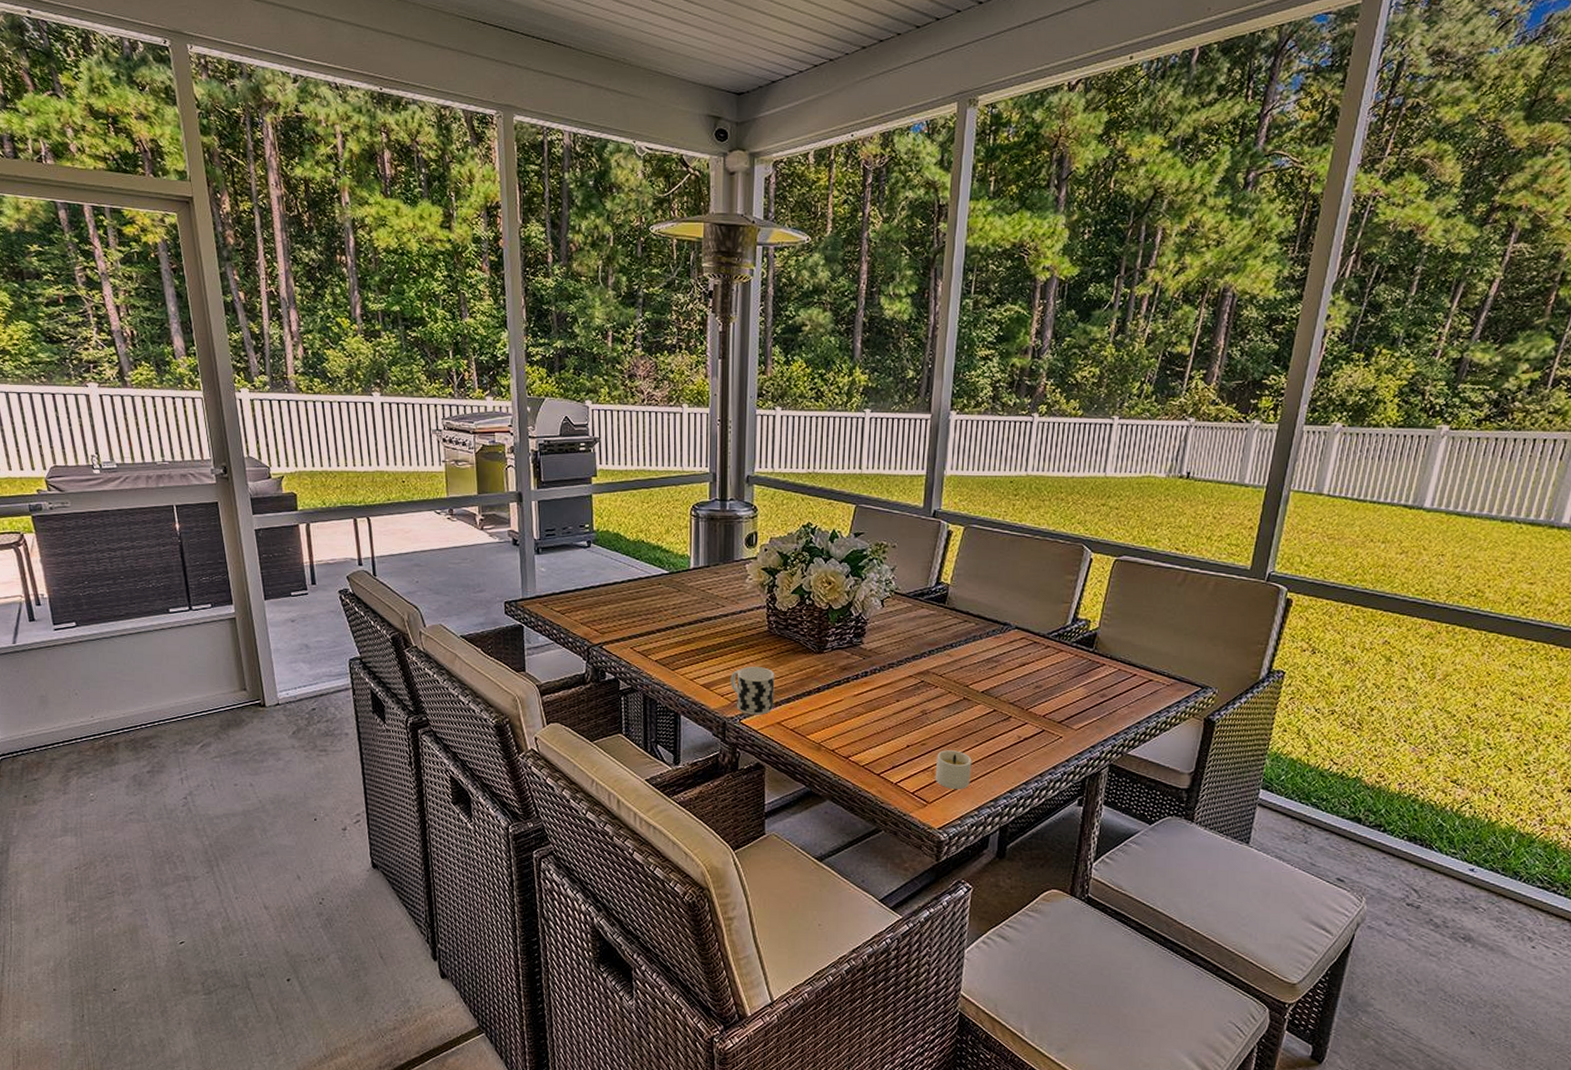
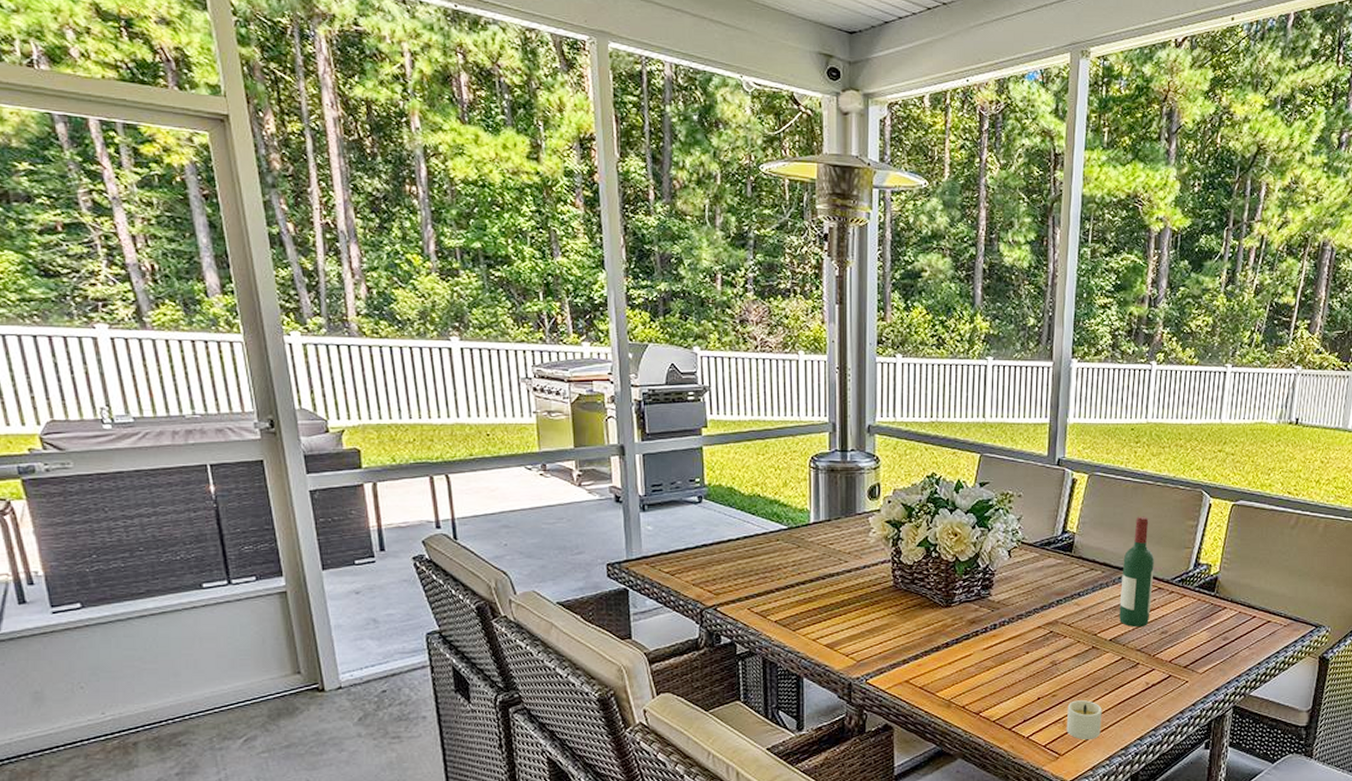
cup: present [730,667,775,715] -> none [855,624,902,674]
wine bottle: none [992,569,1031,681] -> present [1119,516,1155,628]

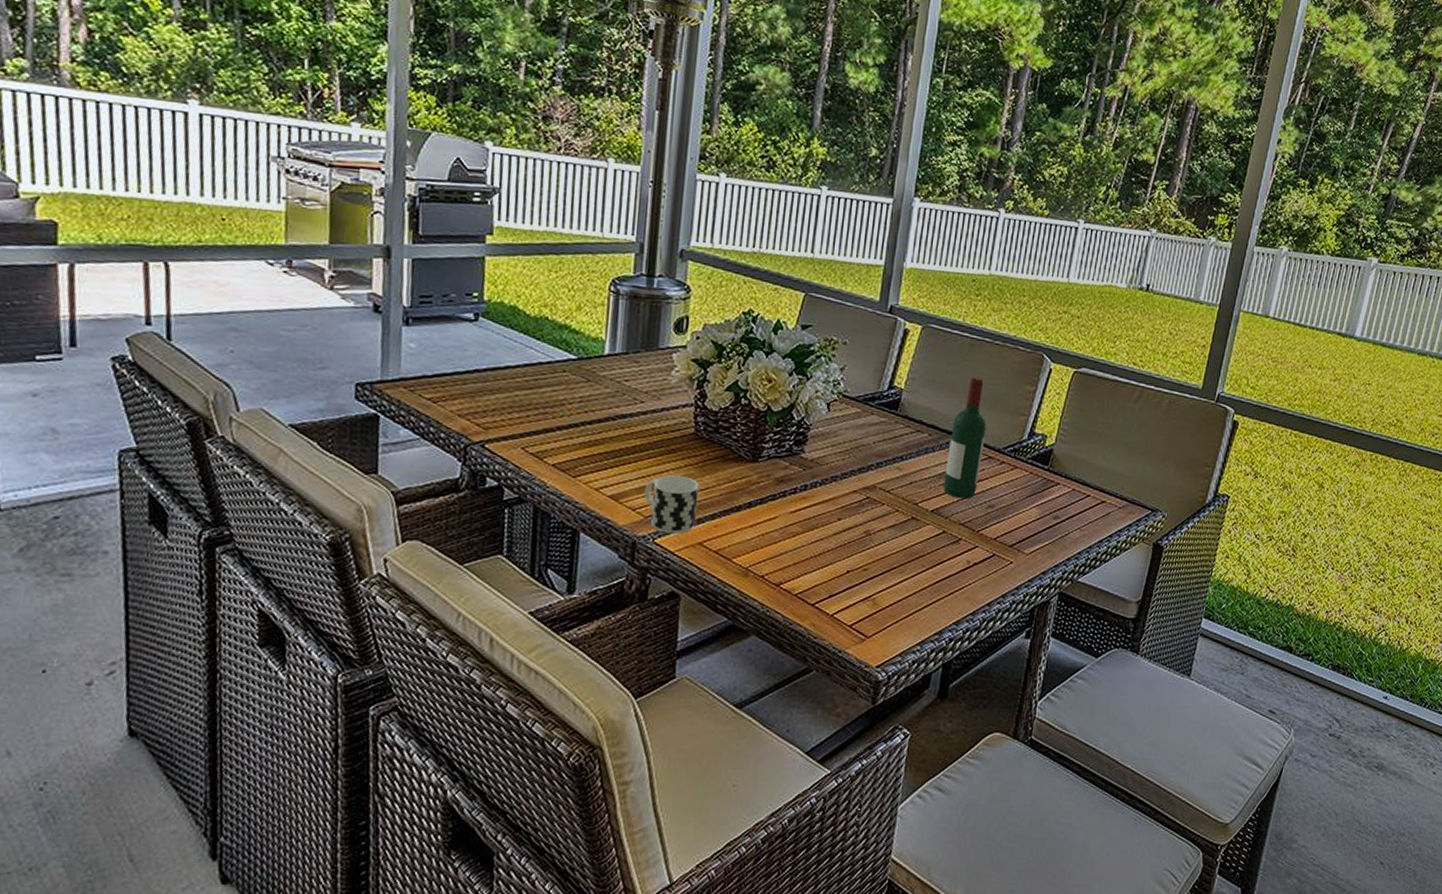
cup: none [855,624,902,674] -> present [644,475,699,534]
candle: present [1066,700,1102,741] -> none [875,576,917,622]

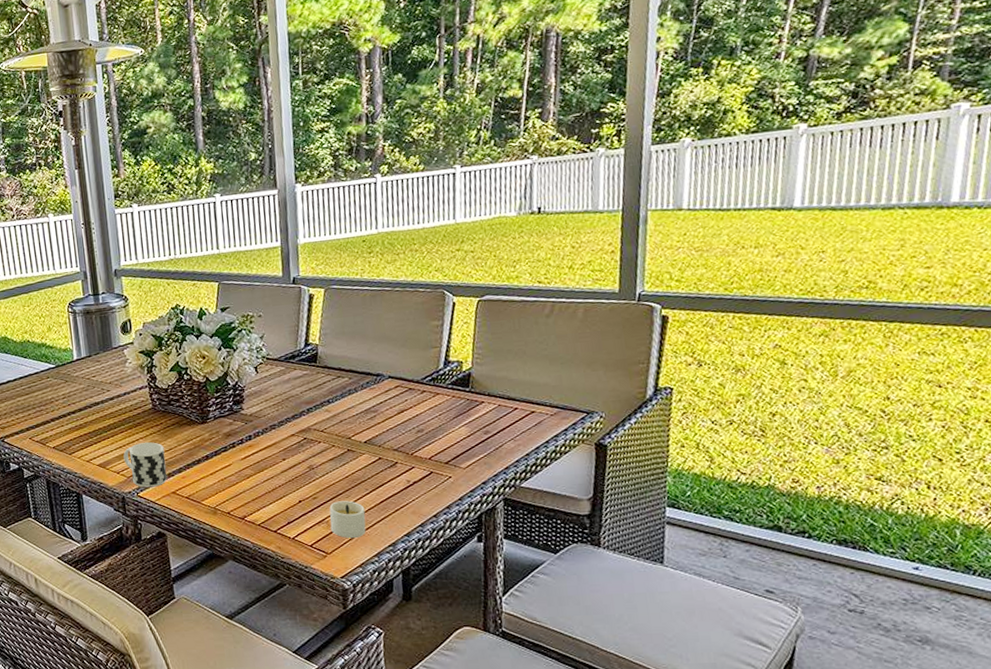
candle: none [875,576,917,622] -> present [329,500,366,539]
wine bottle: present [944,376,987,499] -> none [369,321,404,428]

